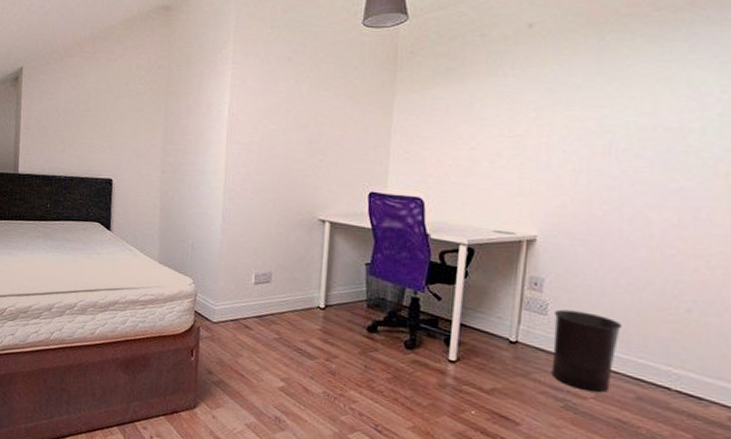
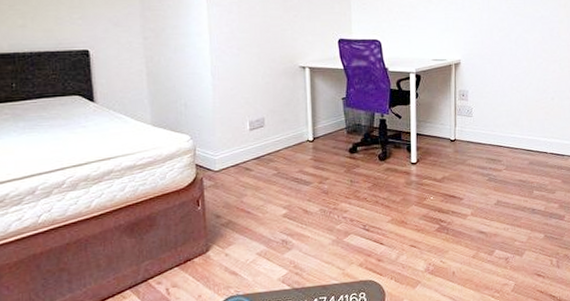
waste bin: present [551,309,621,393] -> none [476,110,517,165]

